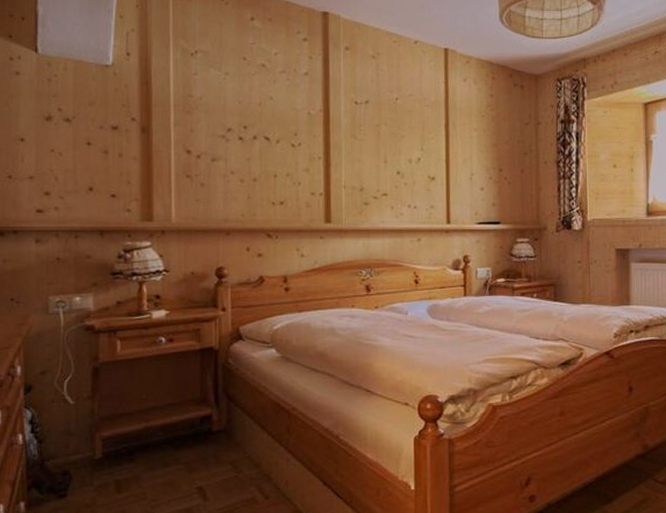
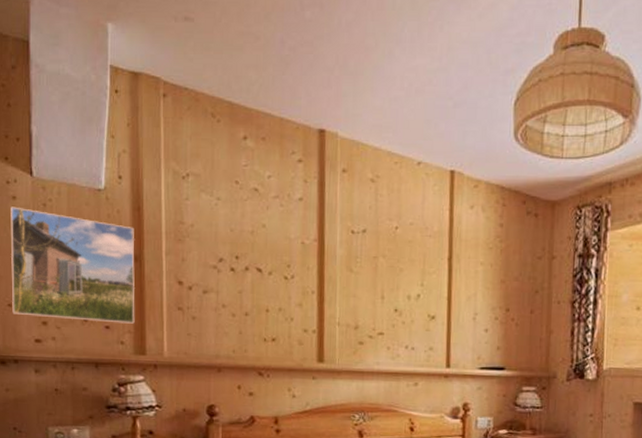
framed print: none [12,82,142,192] -> present [10,206,135,324]

